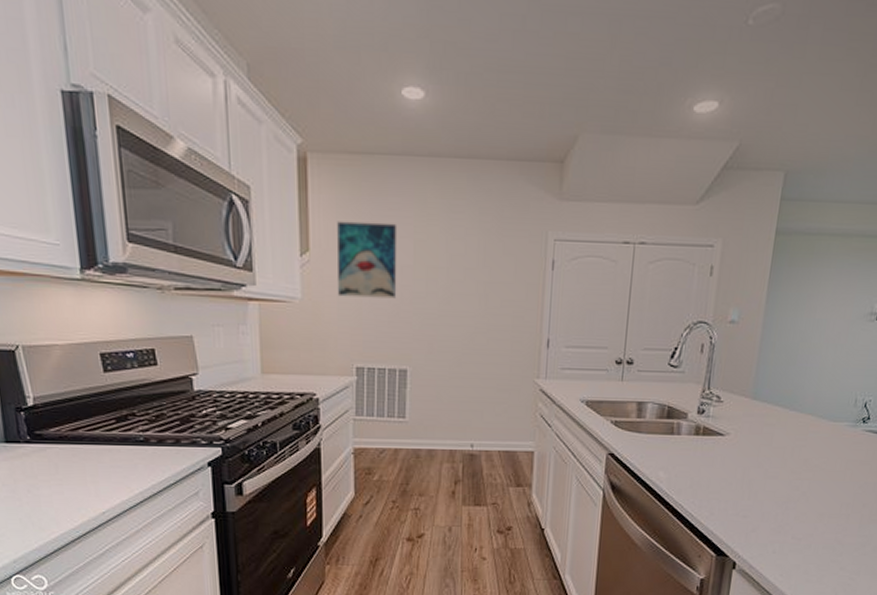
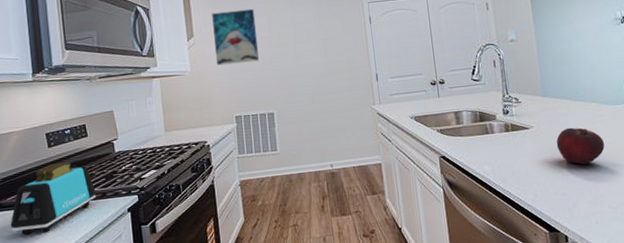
toaster: none [54,393,168,477] -> present [10,161,96,235]
fruit: none [751,441,810,487] -> present [556,127,605,165]

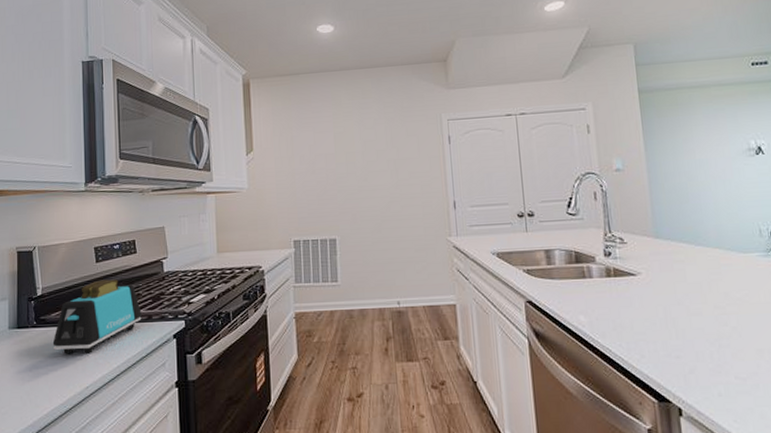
wall art: present [212,8,259,66] -> none [274,122,322,184]
fruit: present [556,127,605,165] -> none [669,277,732,323]

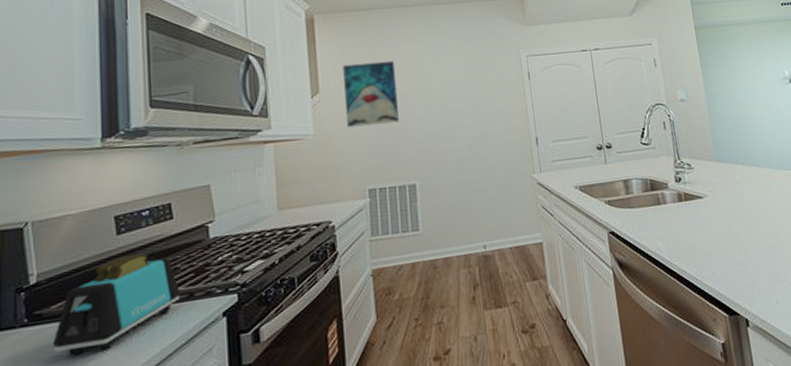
wall art: none [274,122,322,184] -> present [343,60,399,128]

